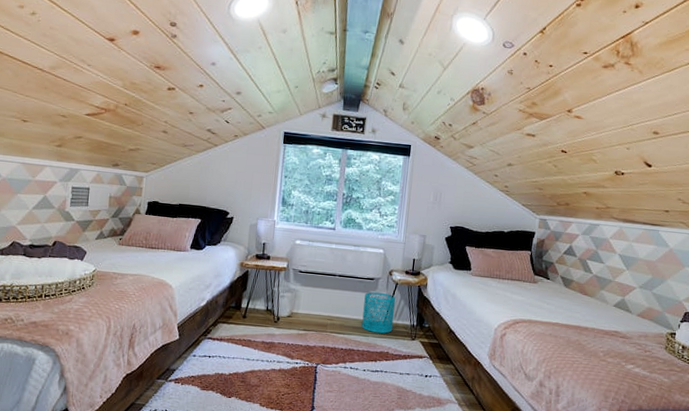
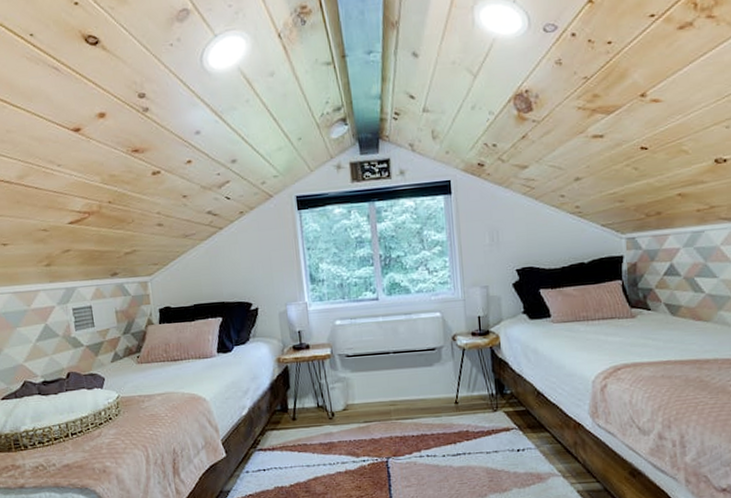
wastebasket: present [361,292,396,334] -> none [428,363,469,411]

